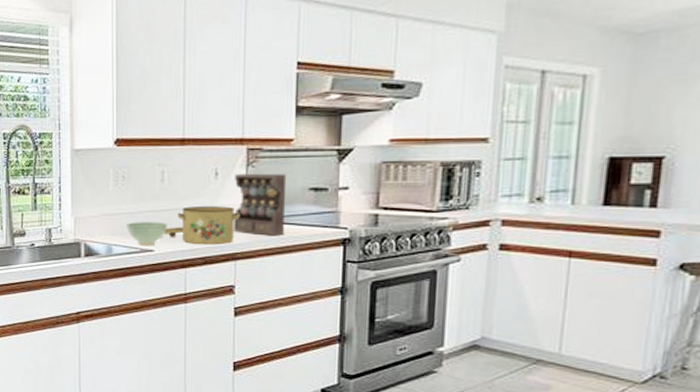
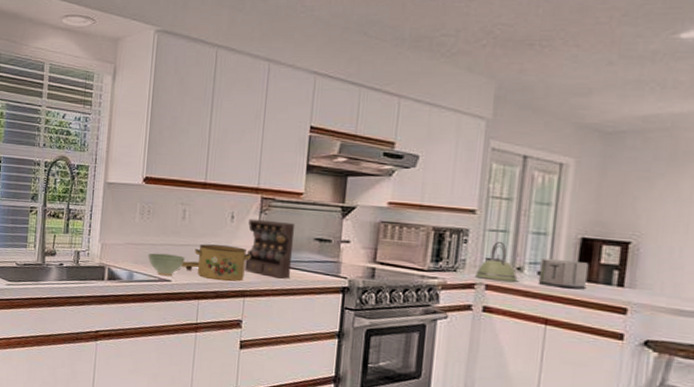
kettle: none [490,170,538,215] -> present [475,241,518,282]
toaster: none [559,183,618,215] -> present [537,258,589,290]

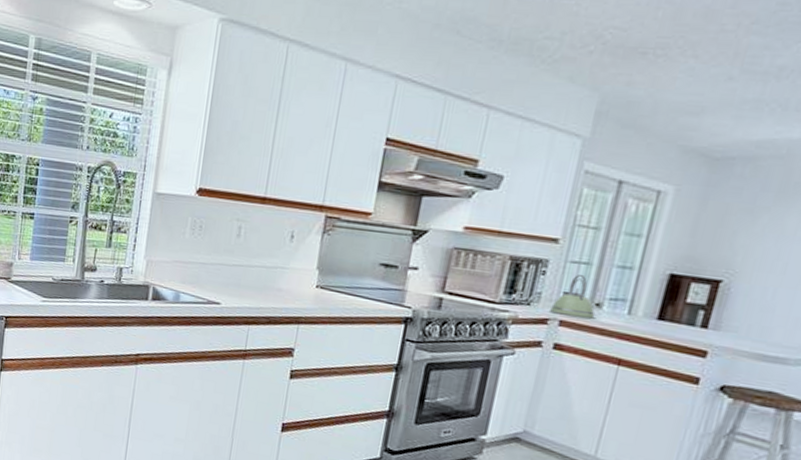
bowl: present [147,253,185,277] -> none [196,272,237,299]
cooking pot: present [180,244,251,282] -> none [232,265,310,307]
spice rack: present [244,218,296,279] -> none [301,239,361,307]
toaster: present [537,258,589,290] -> none [615,294,674,330]

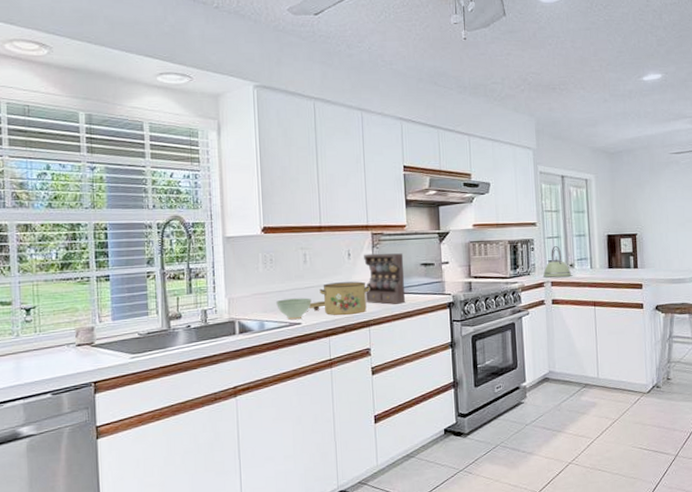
bowl: none [196,272,237,299] -> present [275,298,312,320]
cooking pot: none [232,265,310,307] -> present [308,281,370,316]
spice rack: none [301,239,361,307] -> present [364,253,405,305]

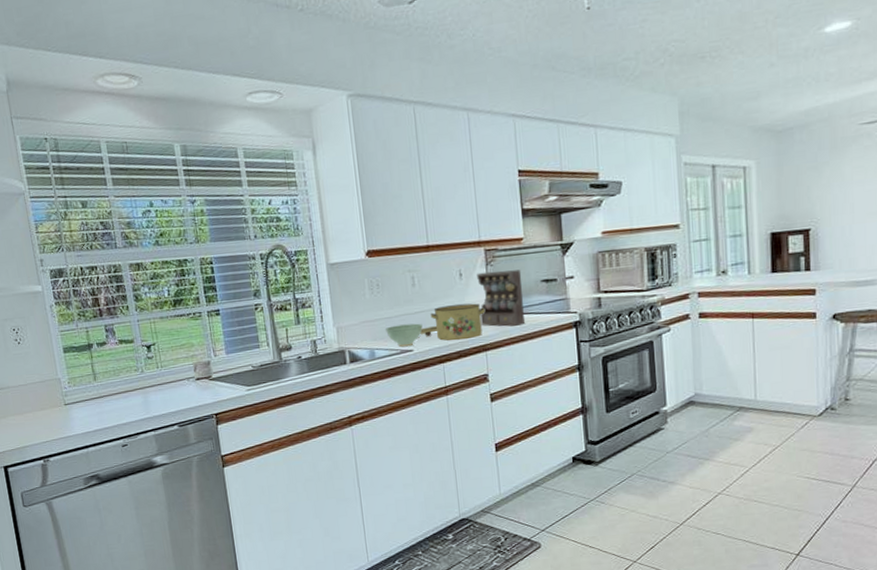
kettle: present [543,245,572,278] -> none [688,249,724,288]

